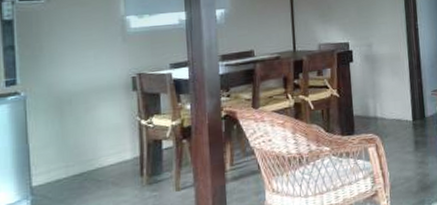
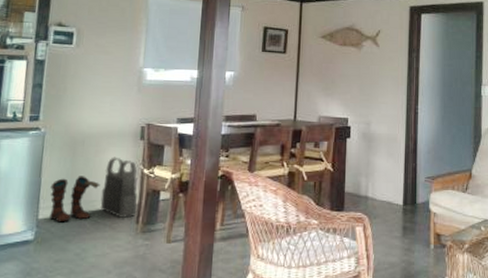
boots: none [40,135,96,187] -> present [50,176,101,223]
body armor vest: none [98,111,140,173] -> present [100,157,138,218]

